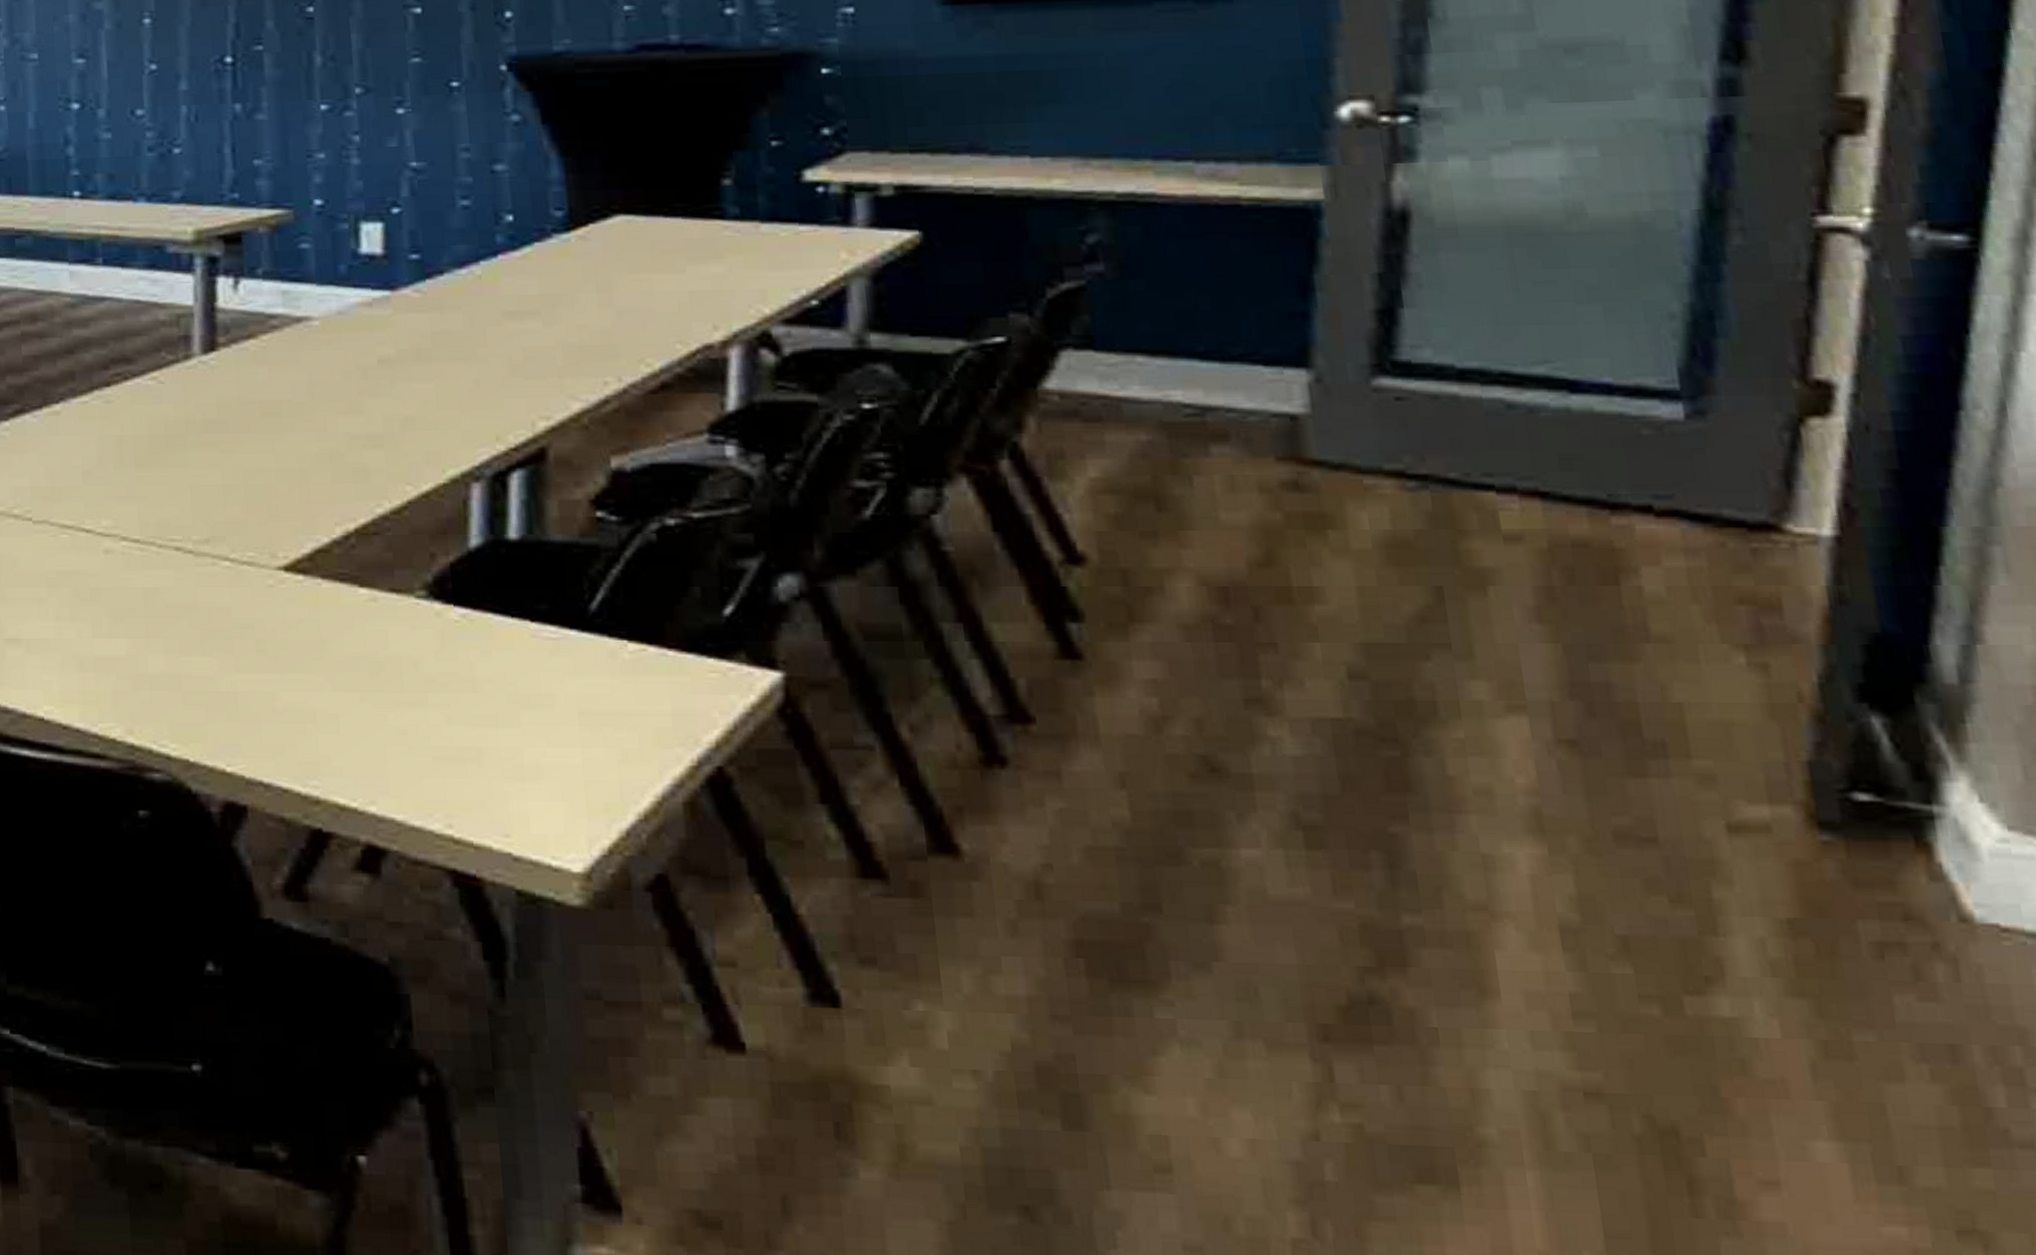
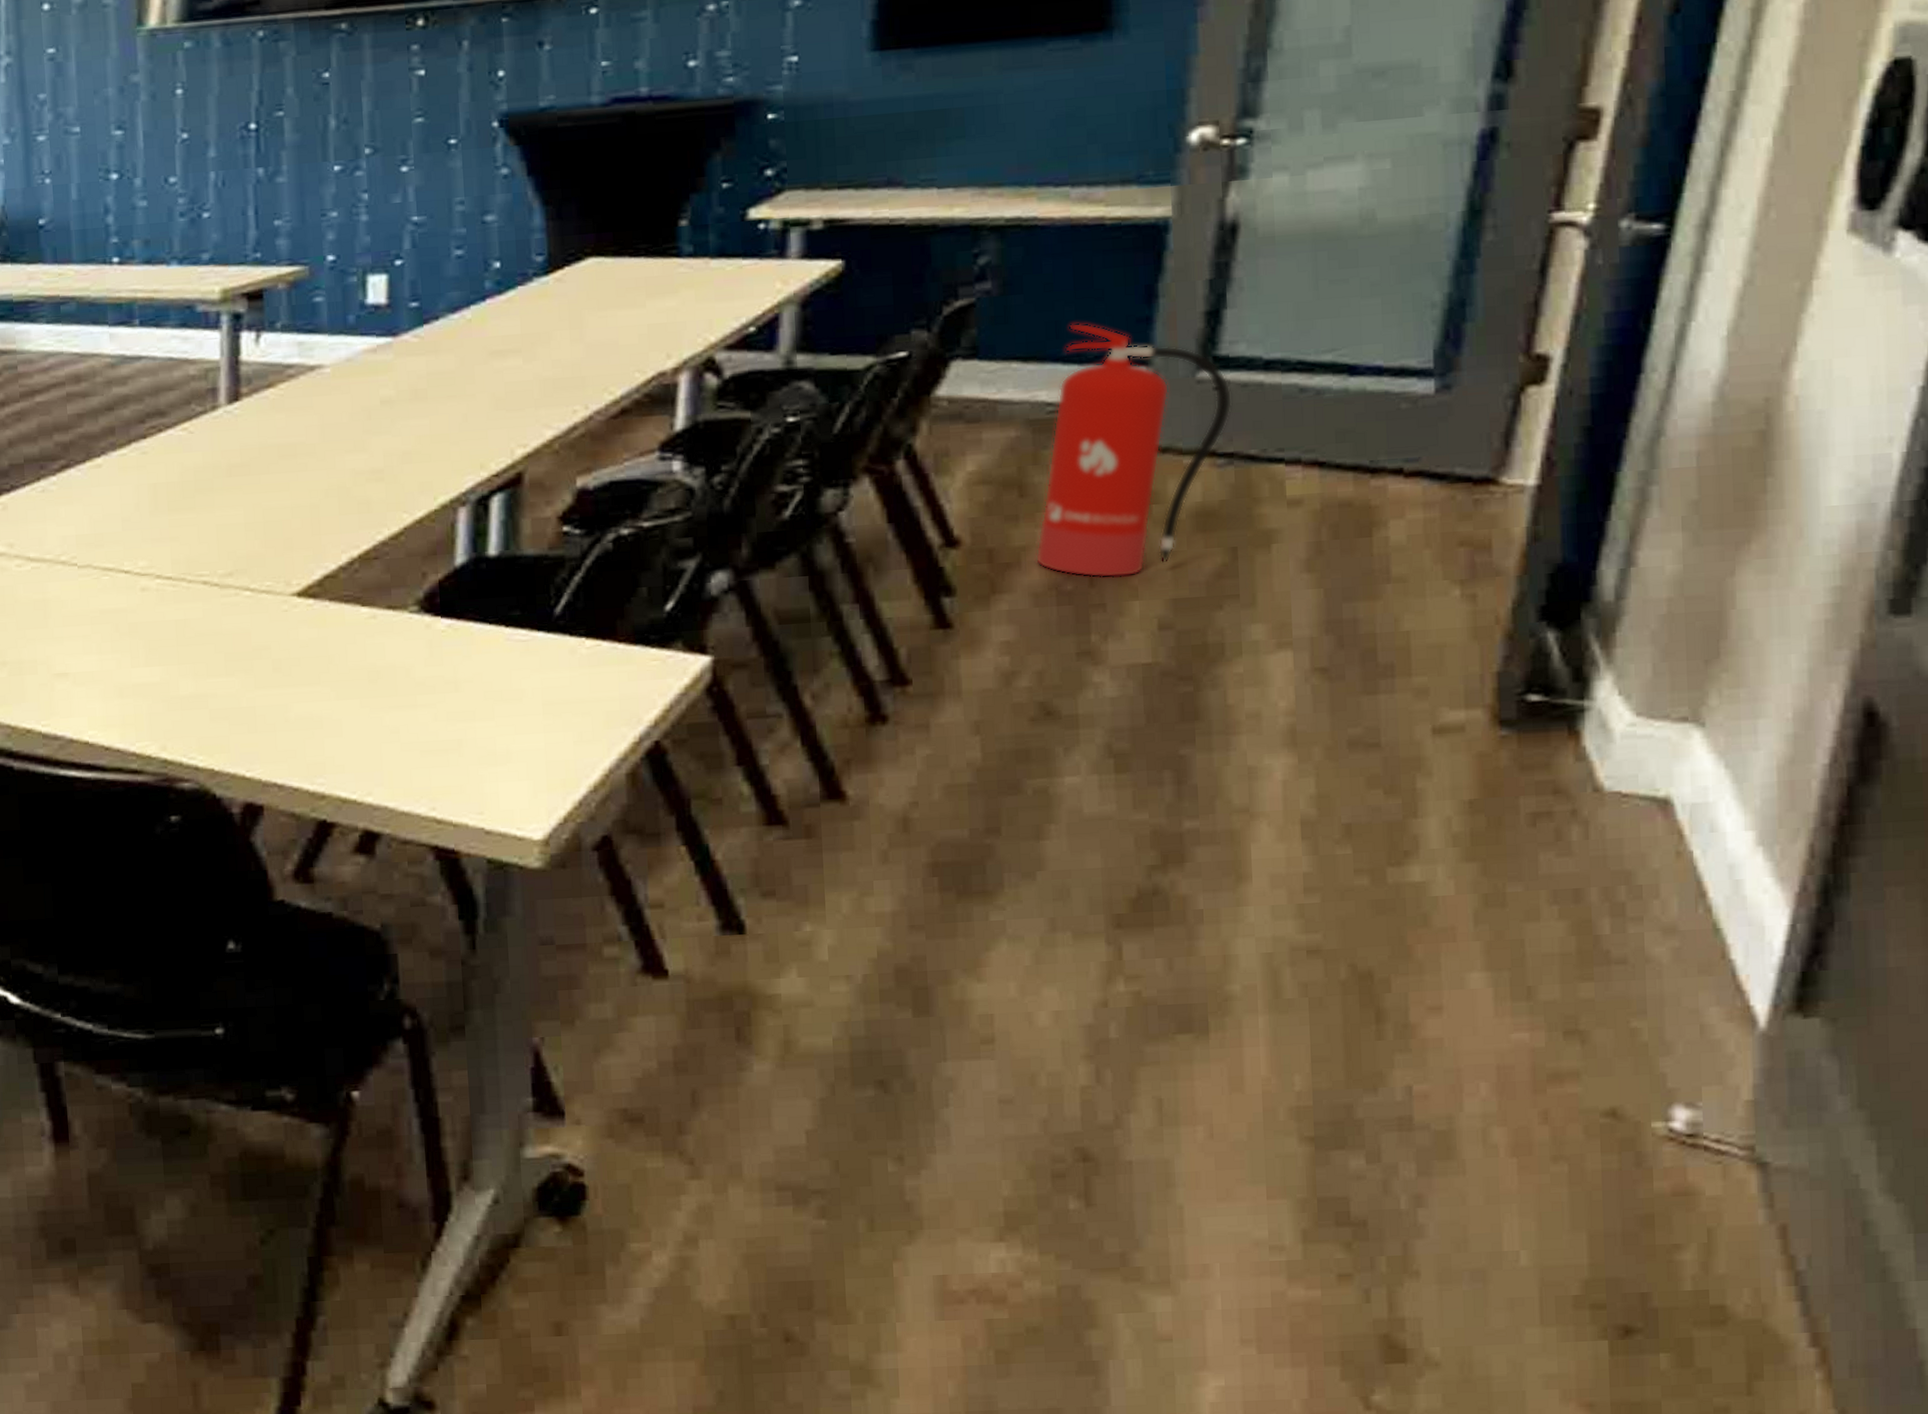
fire extinguisher: none [1181,314,1421,613] -> present [1035,322,1233,578]

